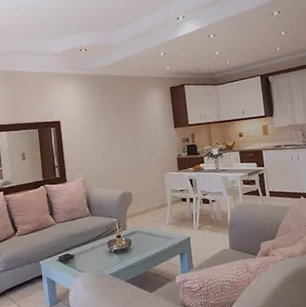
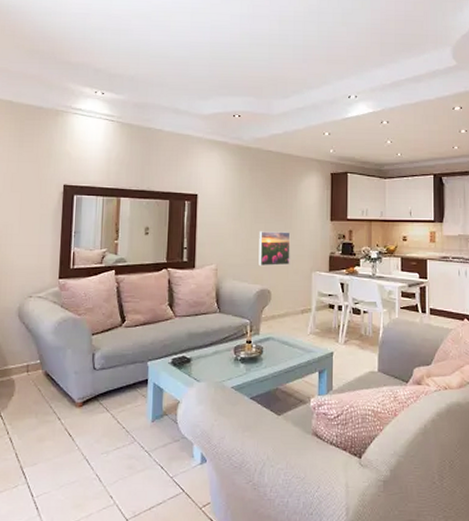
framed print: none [115,142,145,174] -> present [258,231,291,267]

